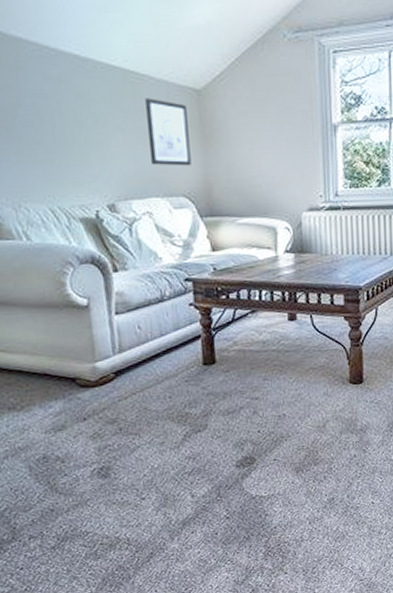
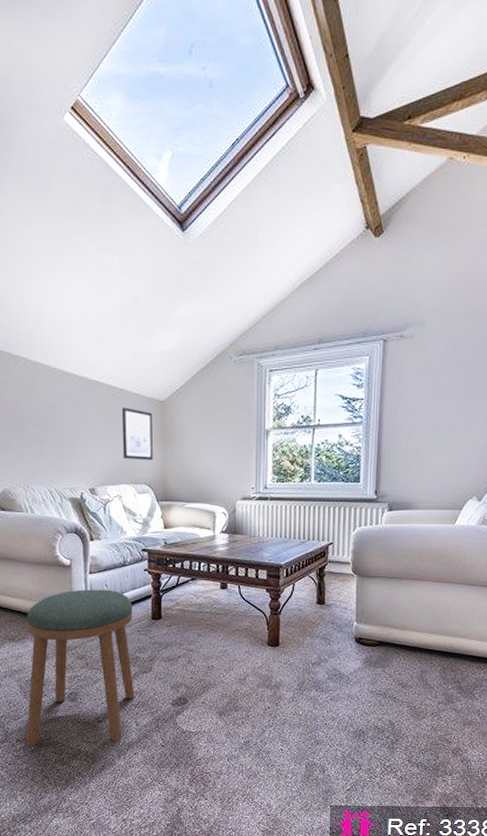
stool: none [30,332,188,544] -> present [26,589,135,747]

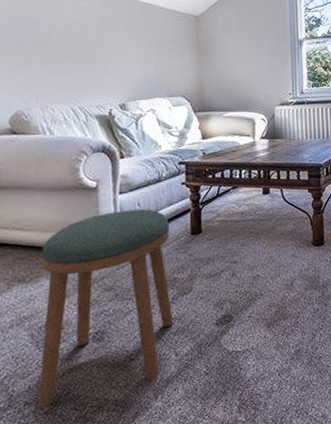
wall art: present [122,407,153,461] -> none [155,22,189,73]

